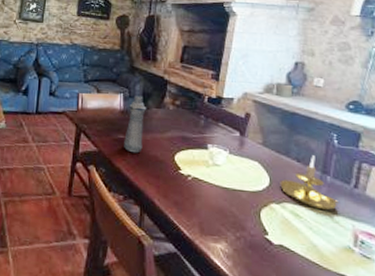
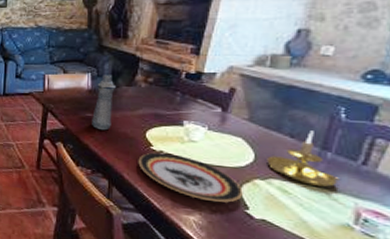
plate: none [168,176,262,229] -> present [138,152,243,203]

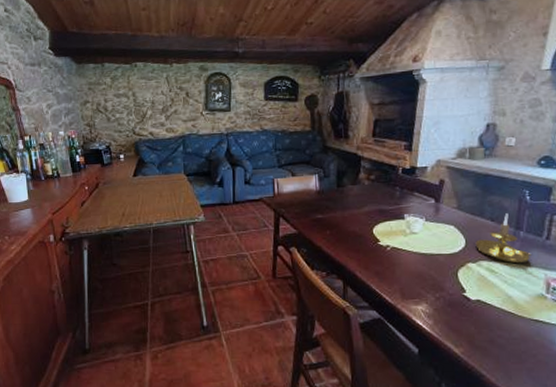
bottle: present [92,73,117,131] -> none [322,173,343,231]
plate: present [138,152,243,203] -> none [368,247,460,290]

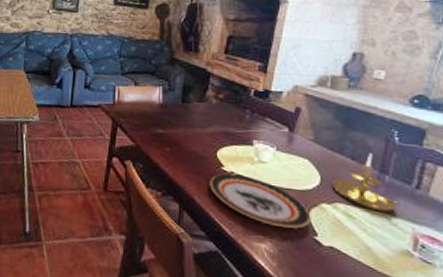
plate: none [368,247,460,290] -> present [209,173,311,229]

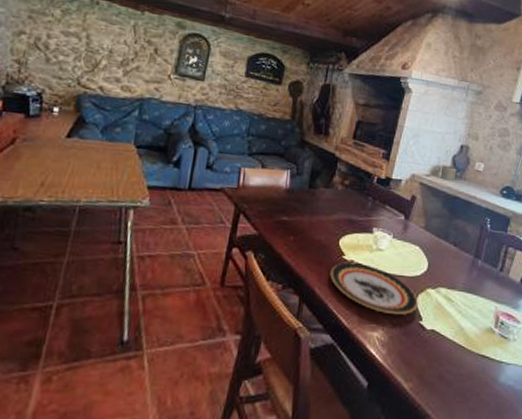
candle holder: present [332,153,399,212] -> none [437,239,487,294]

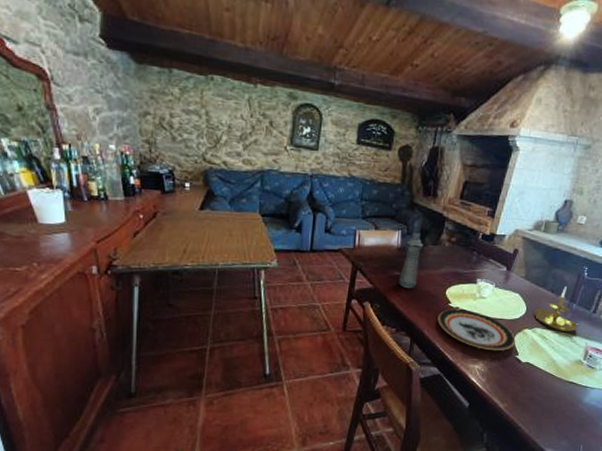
bottle: none [287,171,315,237] -> present [399,231,424,289]
candle holder: none [437,239,487,294] -> present [534,286,580,333]

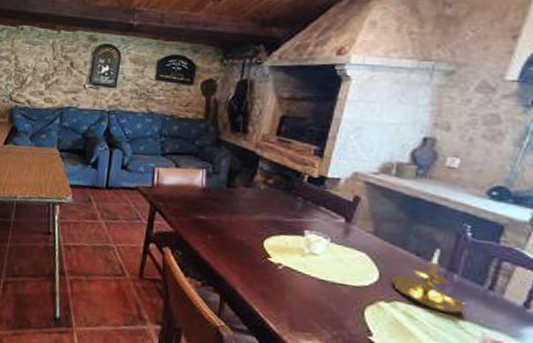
bottle: present [399,231,424,289] -> none [204,170,234,237]
plate: present [437,309,516,351] -> none [254,264,366,327]

